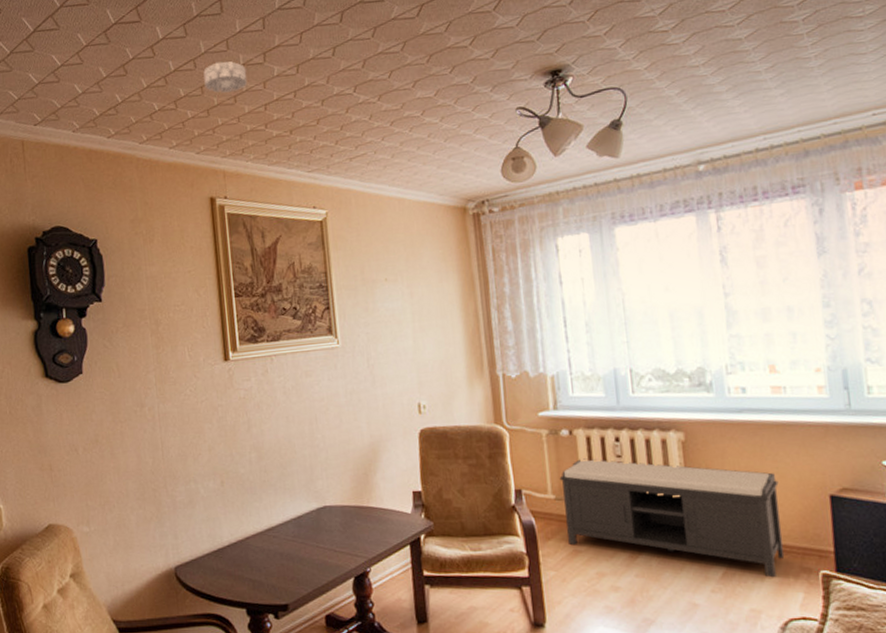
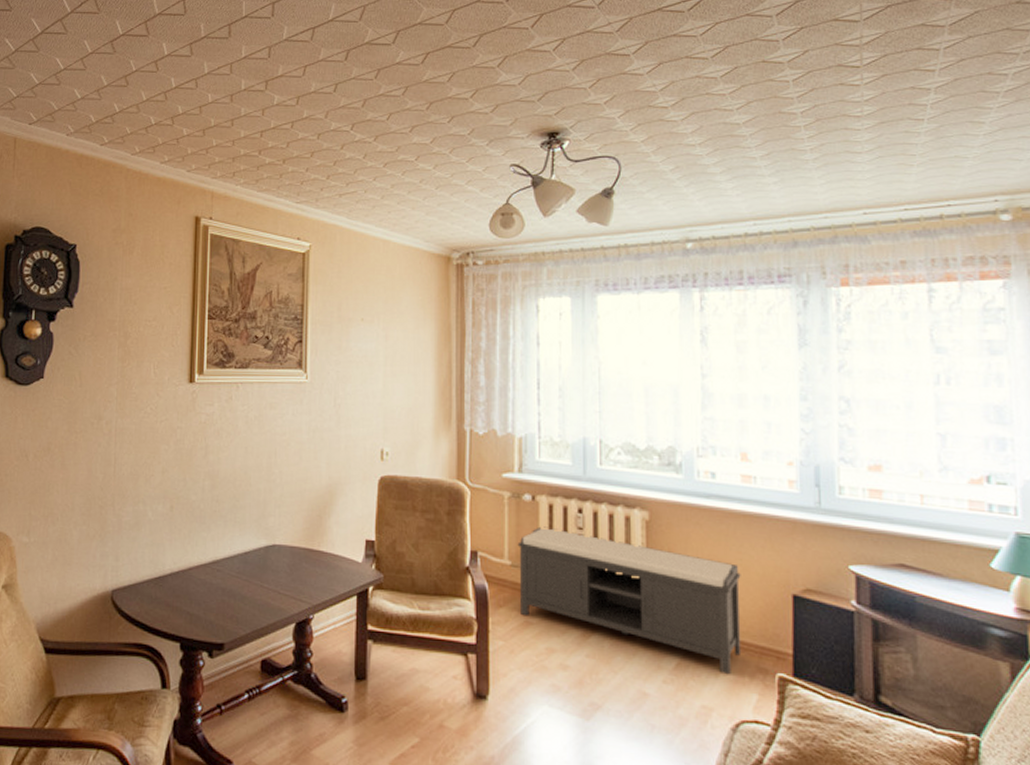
smoke detector: present [203,61,248,93] -> none [204,84,247,115]

